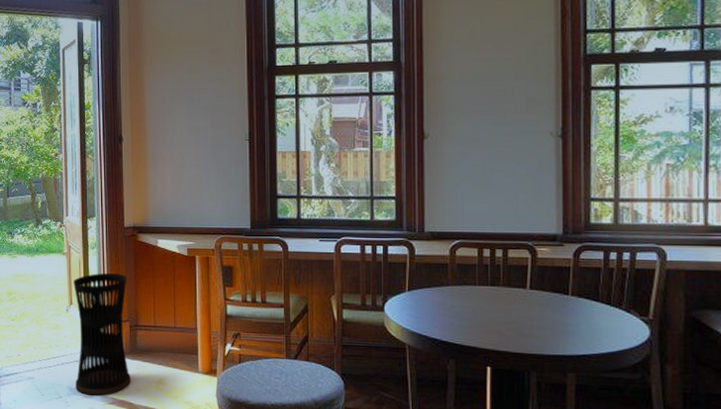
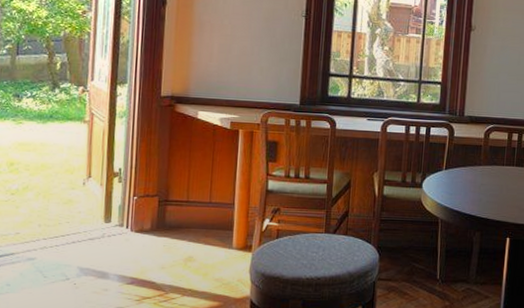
umbrella stand: present [74,273,130,396] -> none [88,144,160,276]

